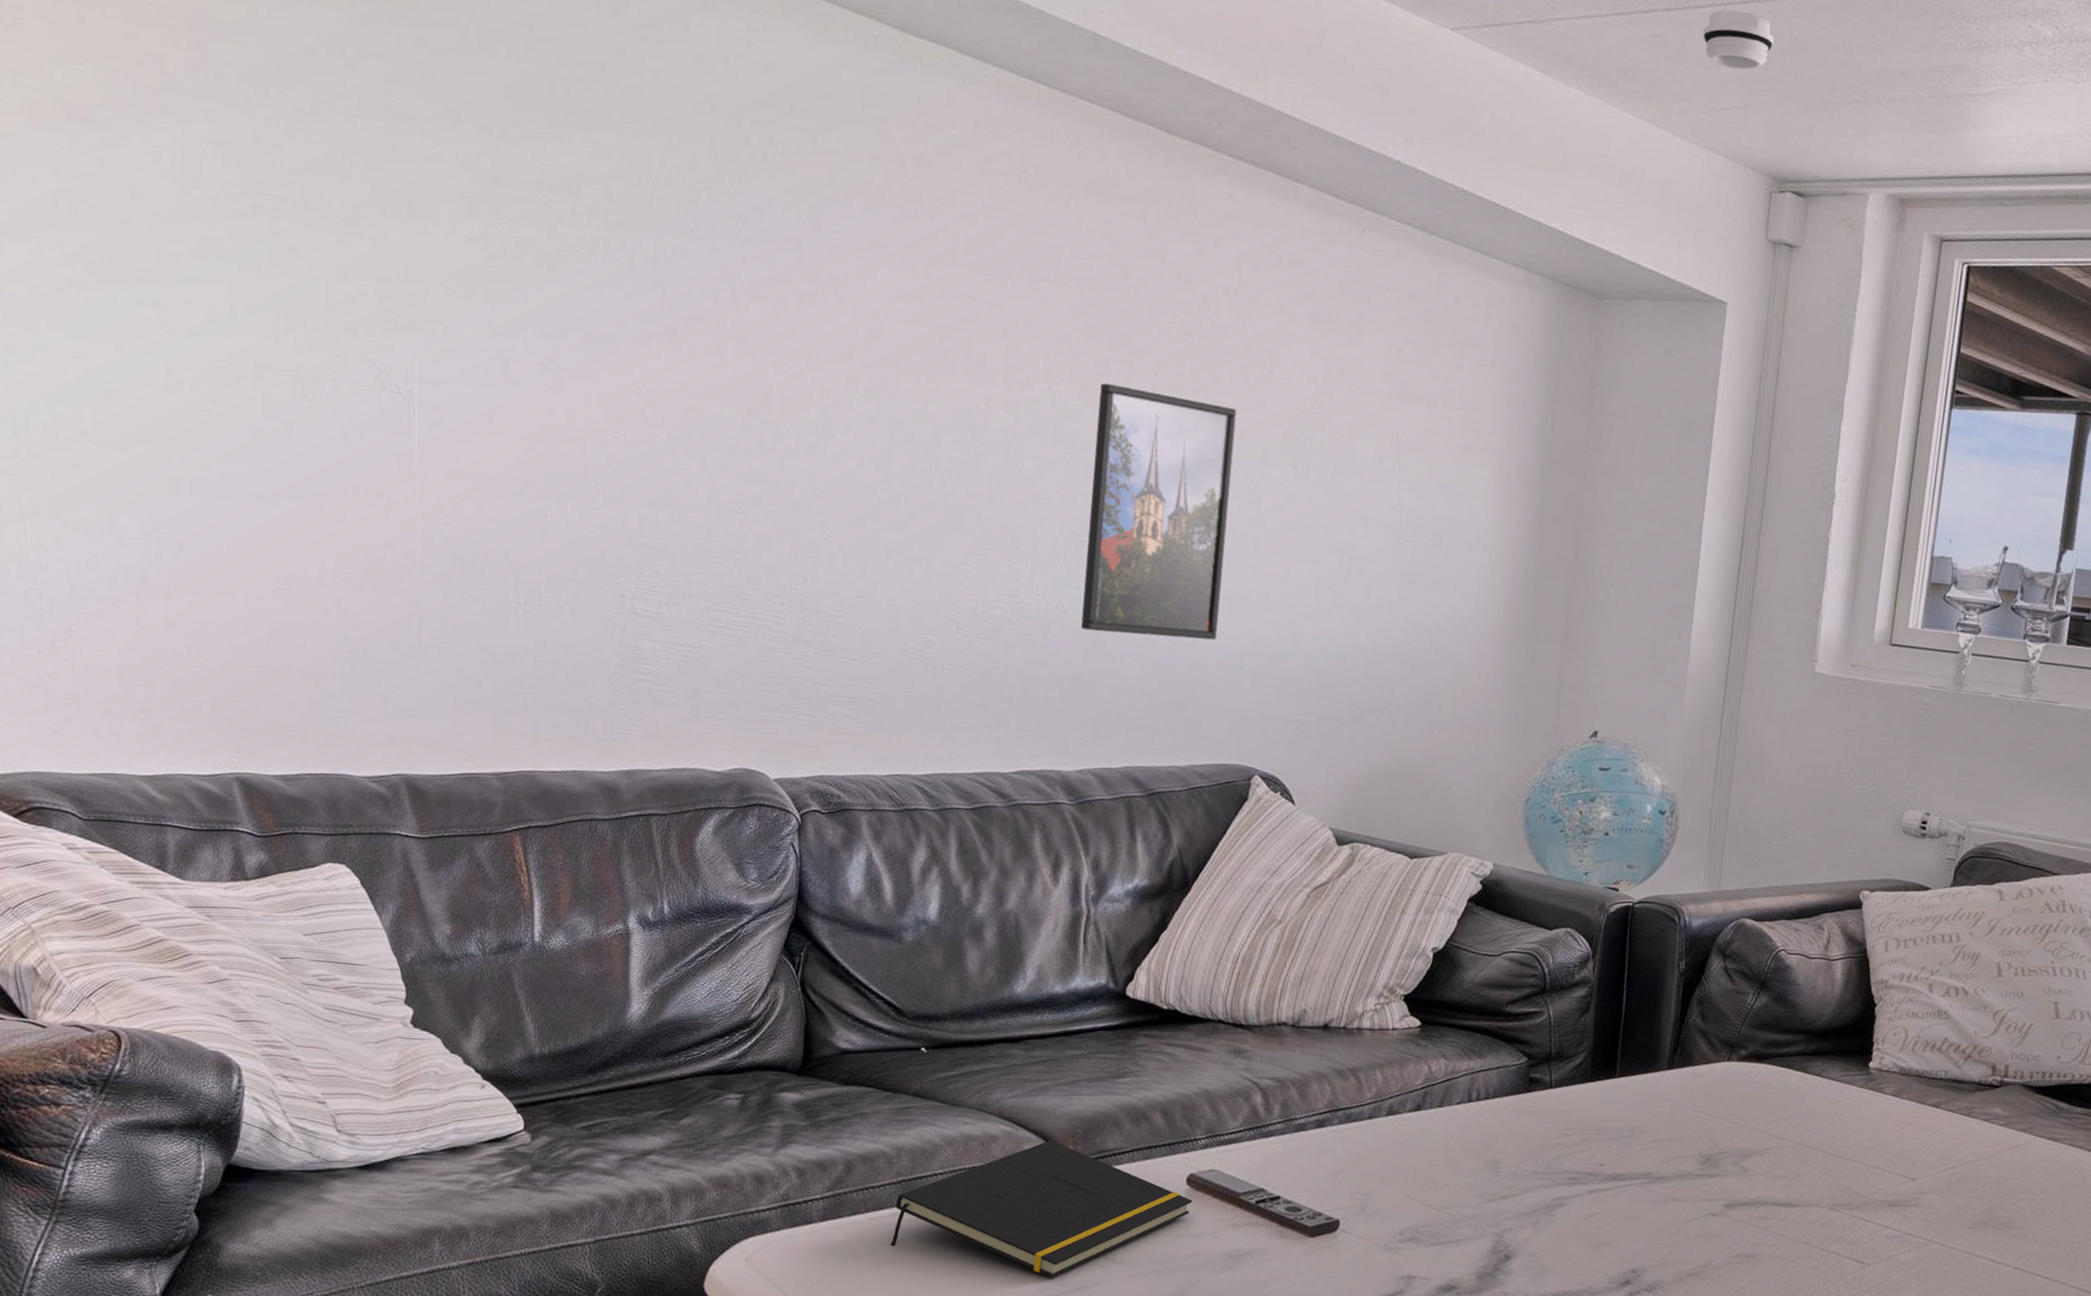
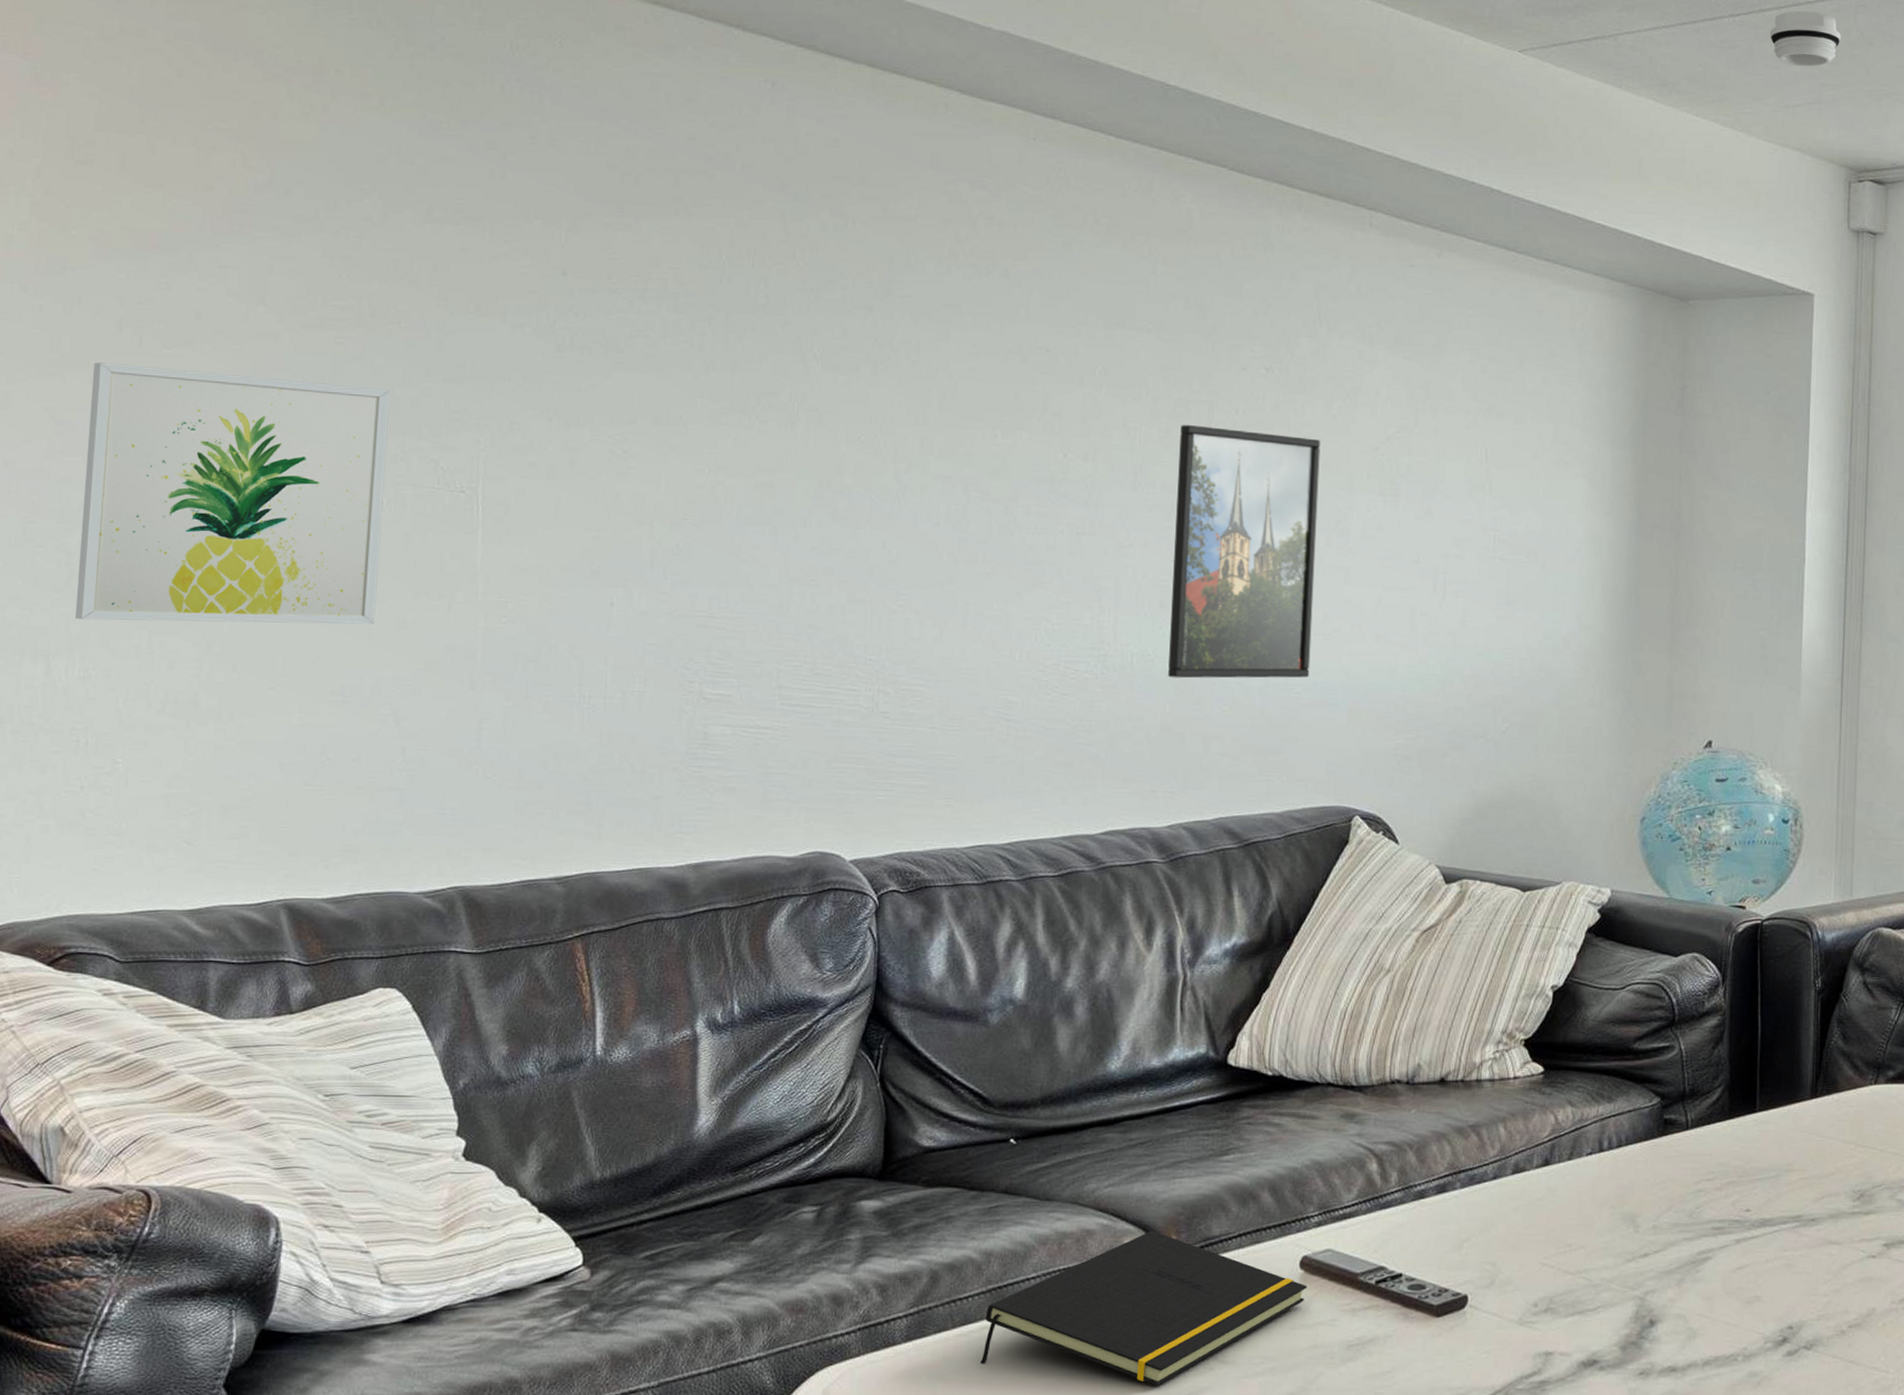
wall art: none [24,233,326,517] -> present [74,362,390,625]

